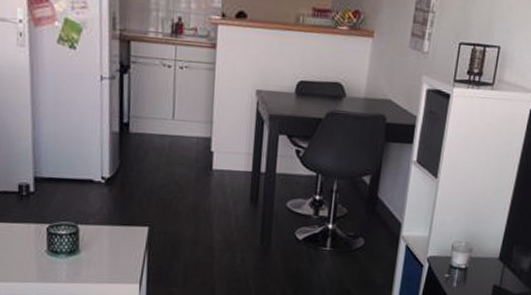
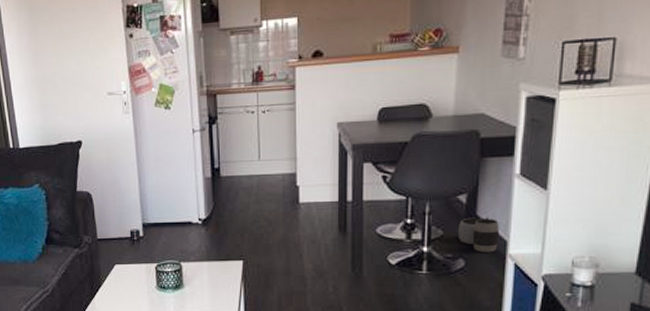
waste basket: none [360,197,396,233] -> present [458,216,499,252]

